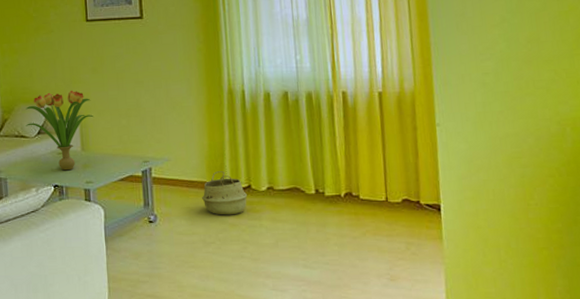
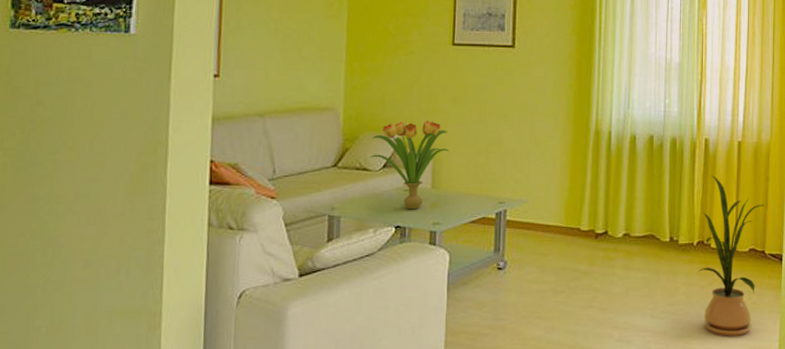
woven basket: present [202,171,248,215] -> none [557,215,604,263]
house plant: none [348,127,415,287] -> present [697,175,765,336]

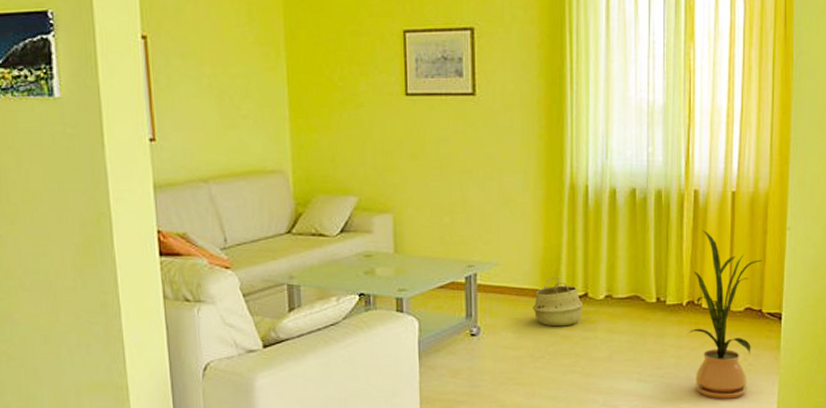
flower arrangement: present [370,121,449,210] -> none [325,180,410,277]
woven basket: none [557,215,604,263] -> present [533,277,584,327]

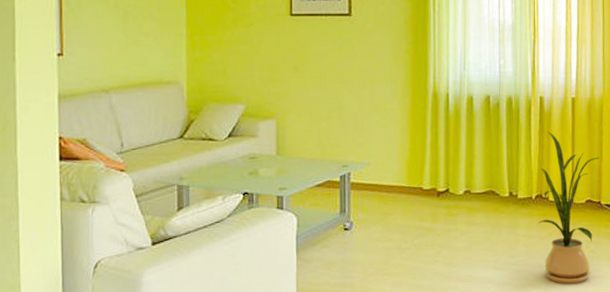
woven basket: present [533,277,584,327] -> none [400,175,445,220]

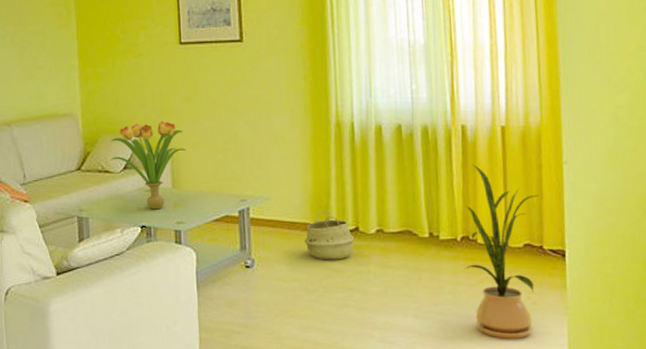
flower arrangement: none [215,90,292,177] -> present [110,121,186,210]
woven basket: none [400,175,445,220] -> present [304,211,355,260]

